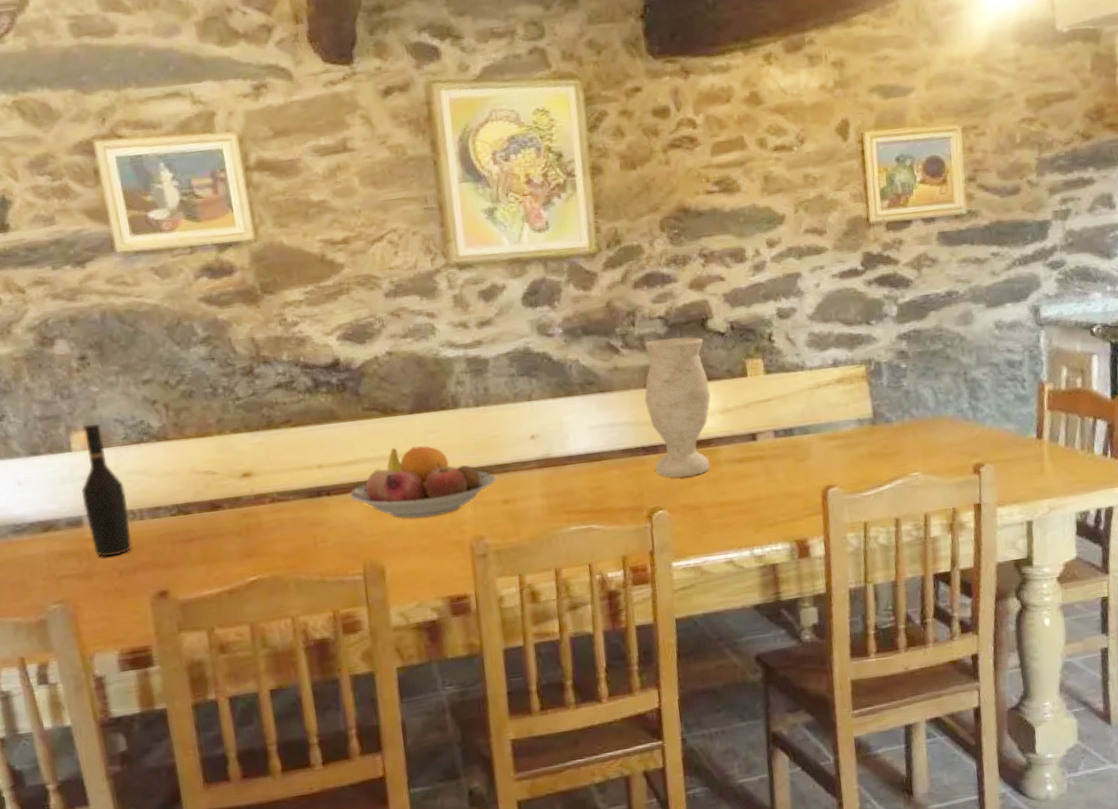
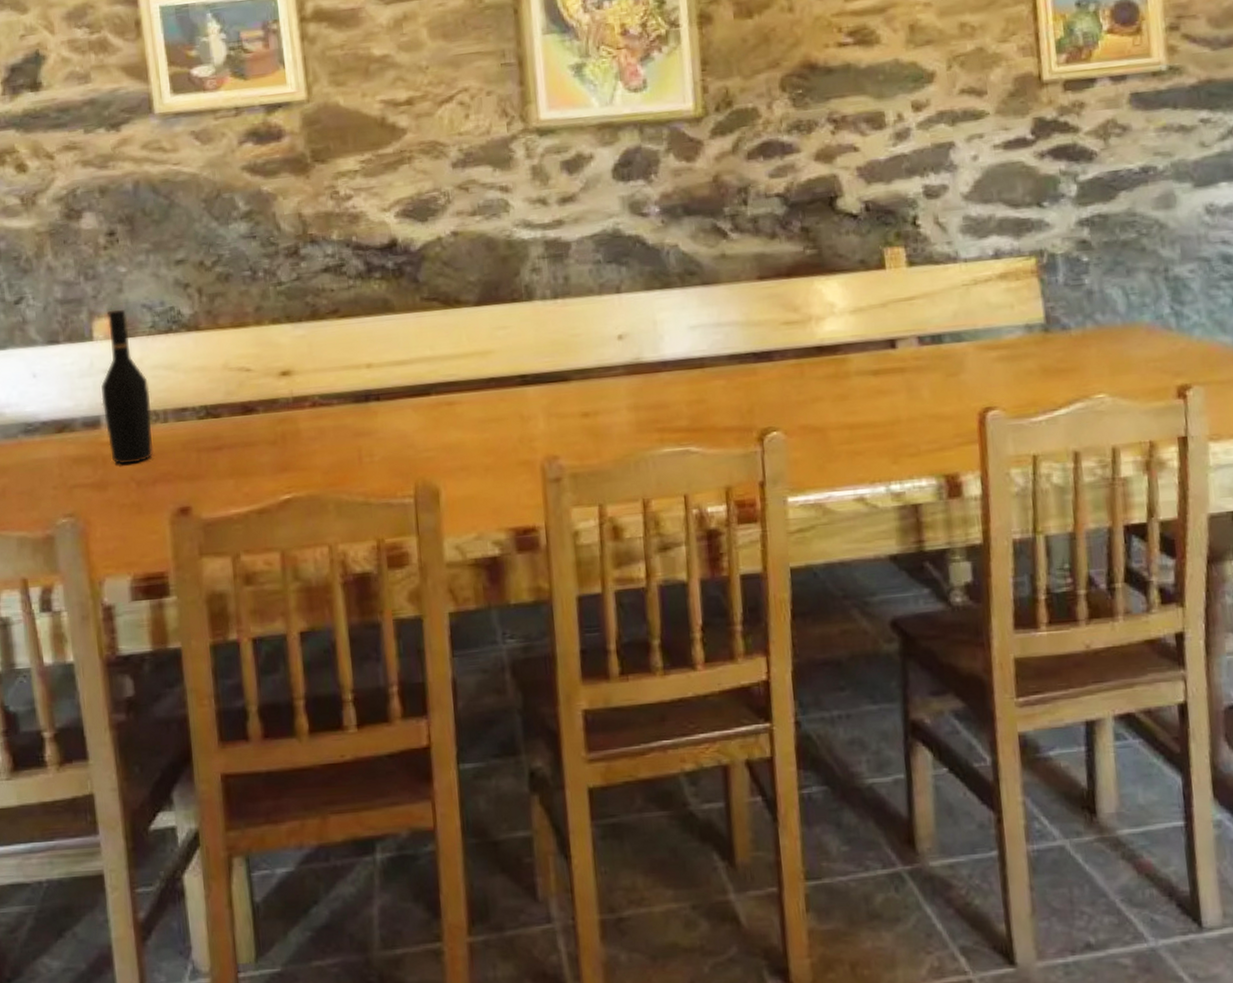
fruit bowl: present [349,445,496,519] -> none [402,343,575,432]
vase: present [644,336,711,479] -> none [757,218,840,393]

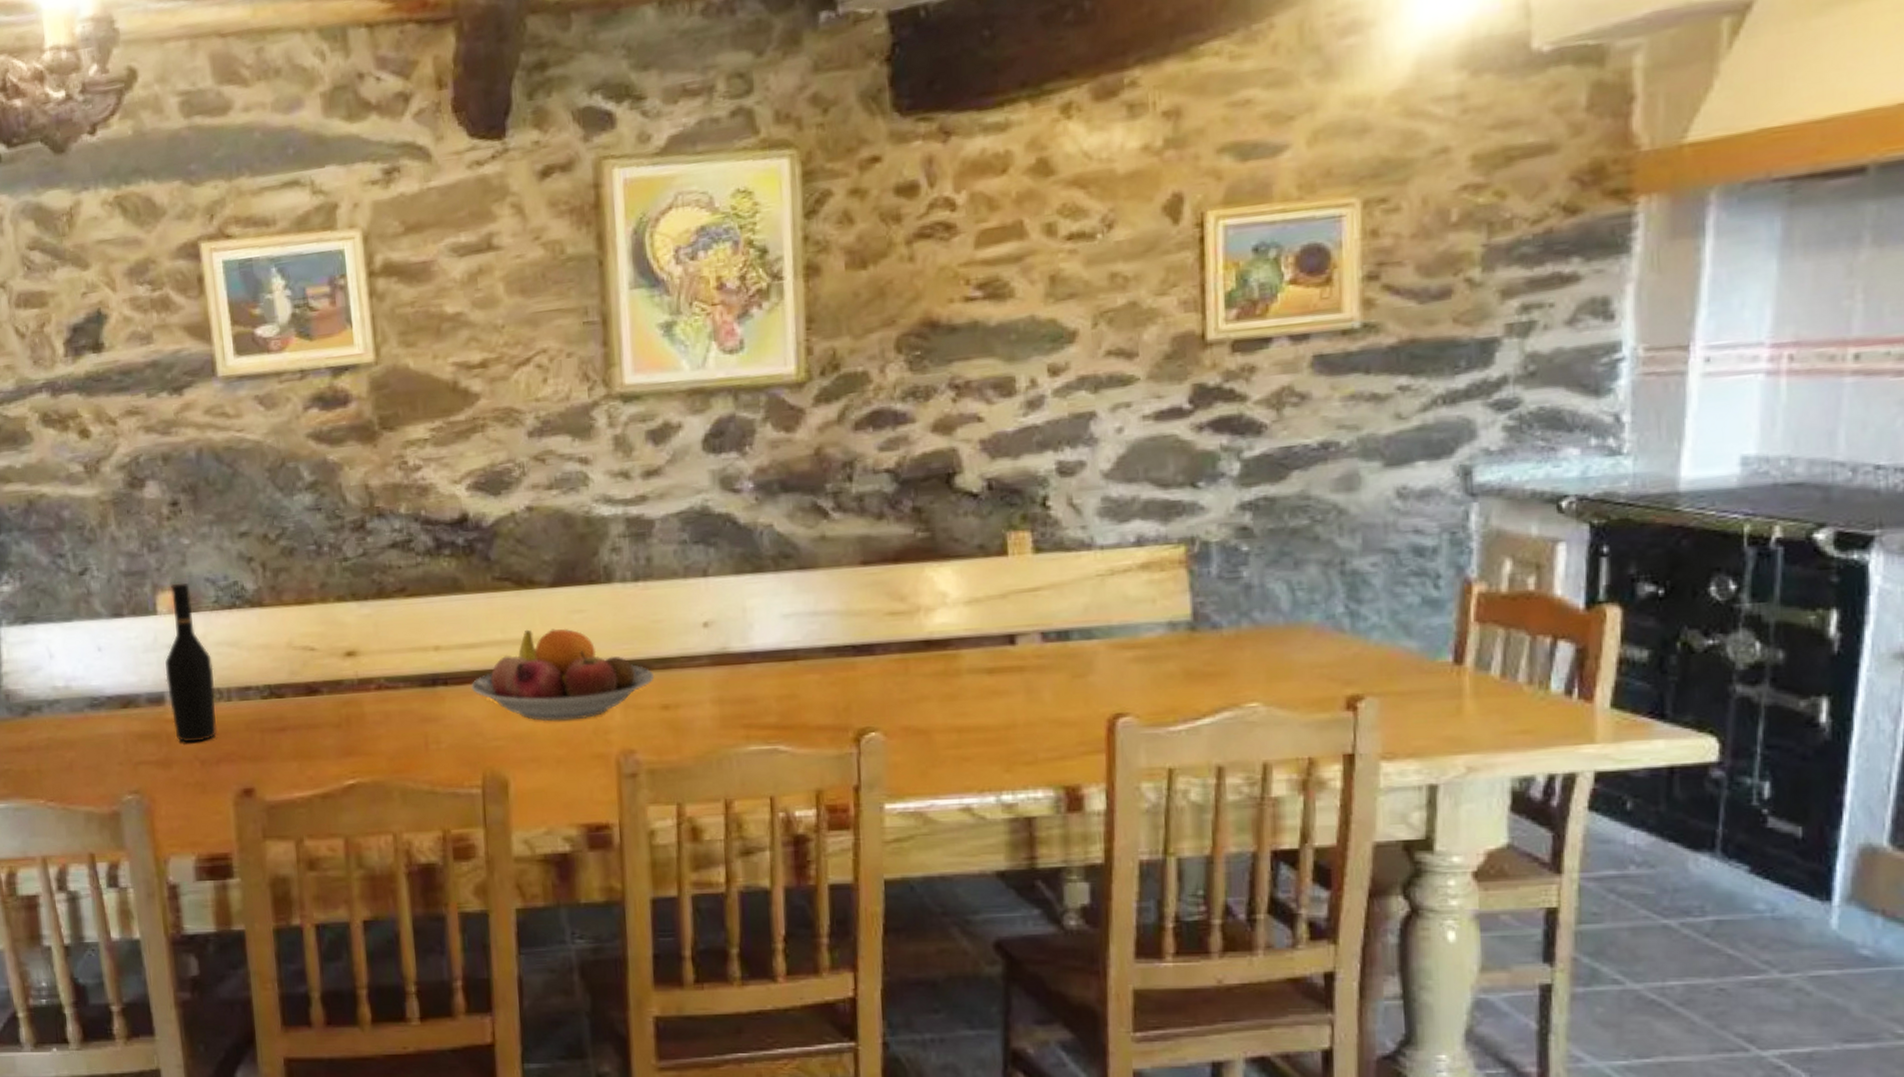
fruit bowl: none [402,343,575,432] -> present [470,628,655,722]

